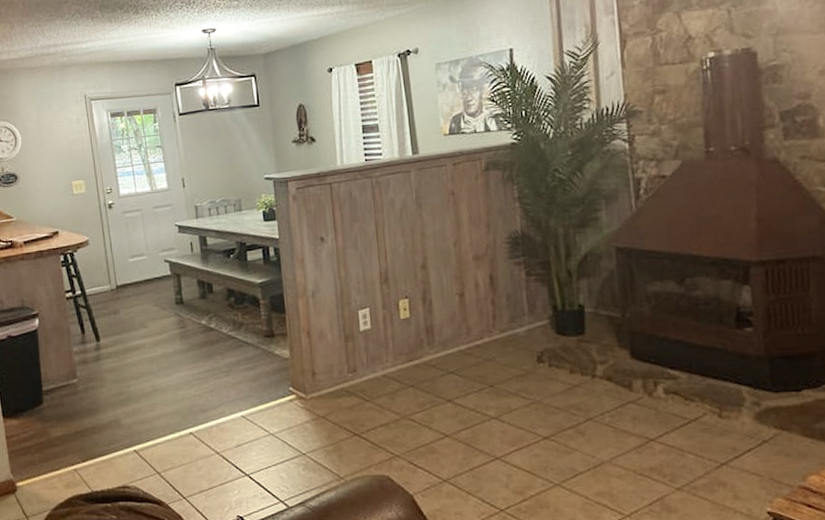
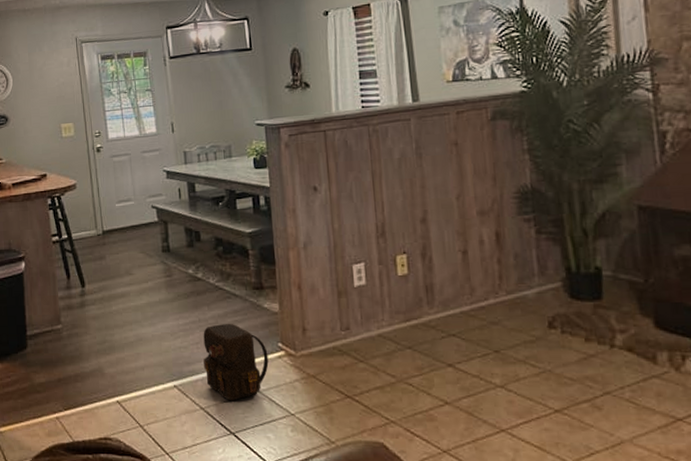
backpack: none [217,370,281,445] -> present [203,323,269,401]

